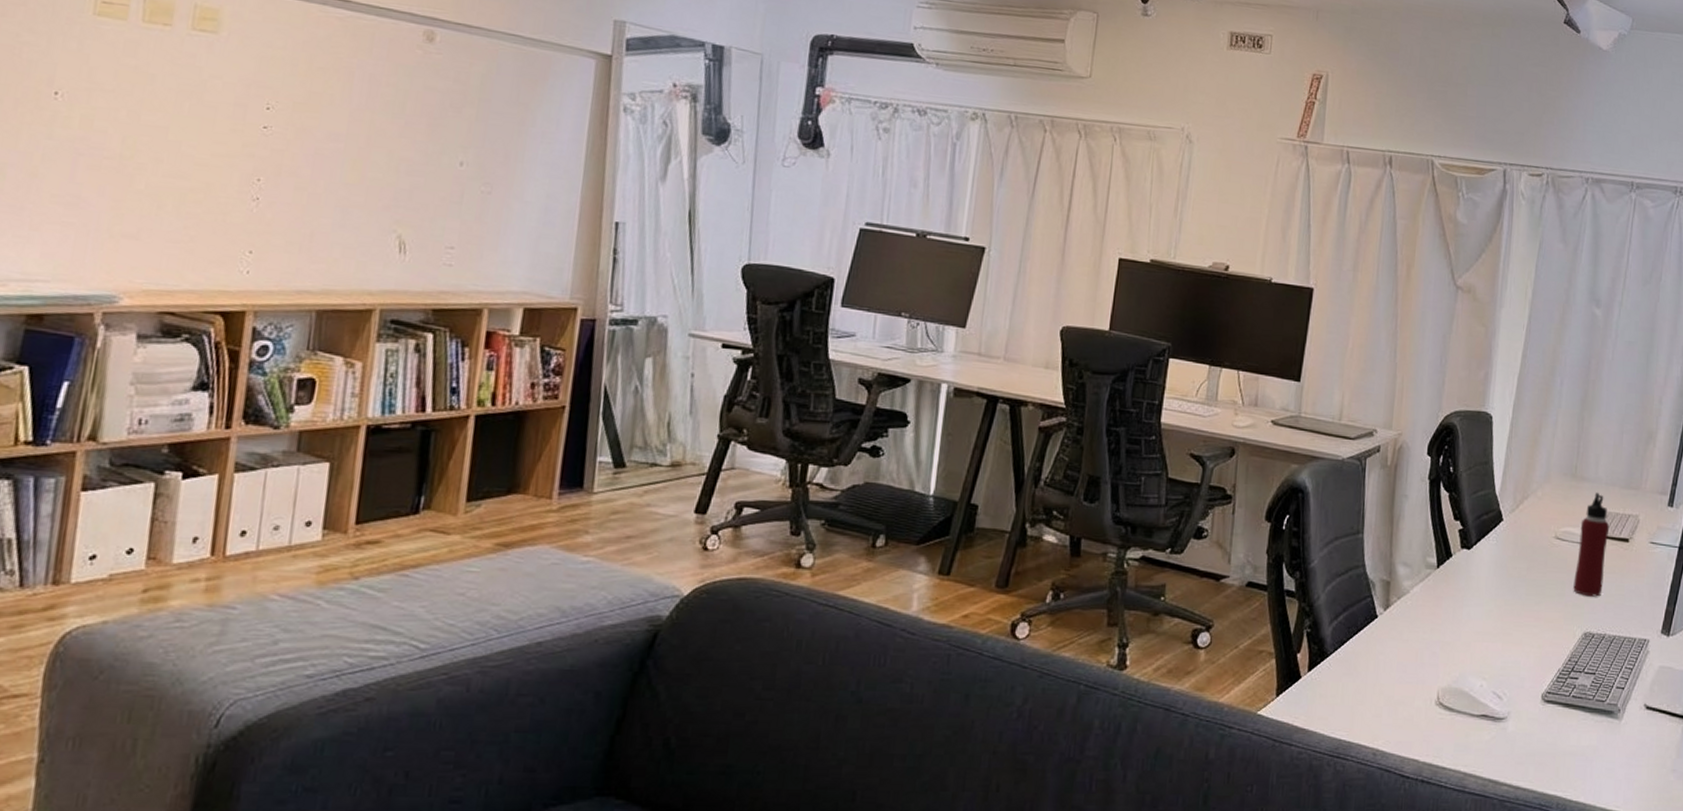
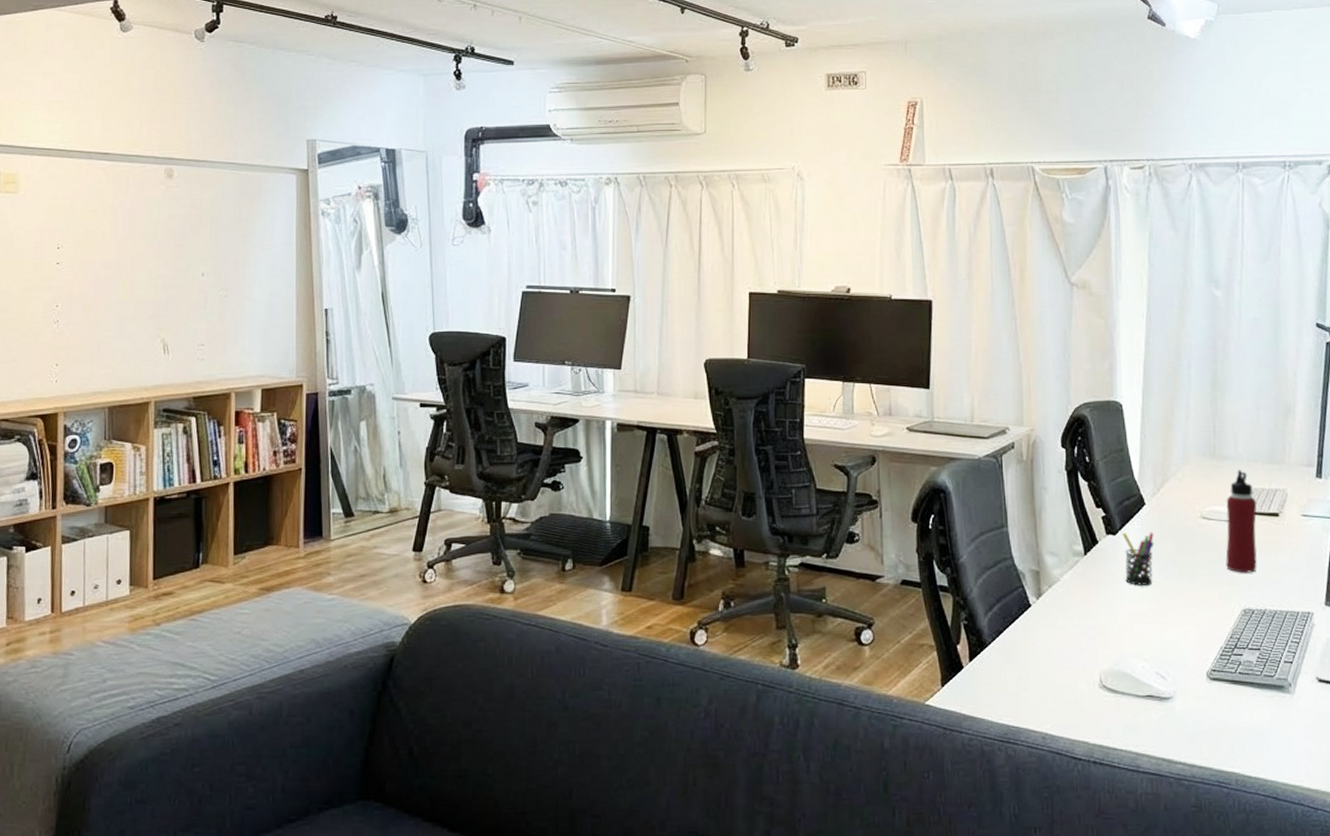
pen holder: none [1474,547,1508,603] -> present [1123,532,1155,586]

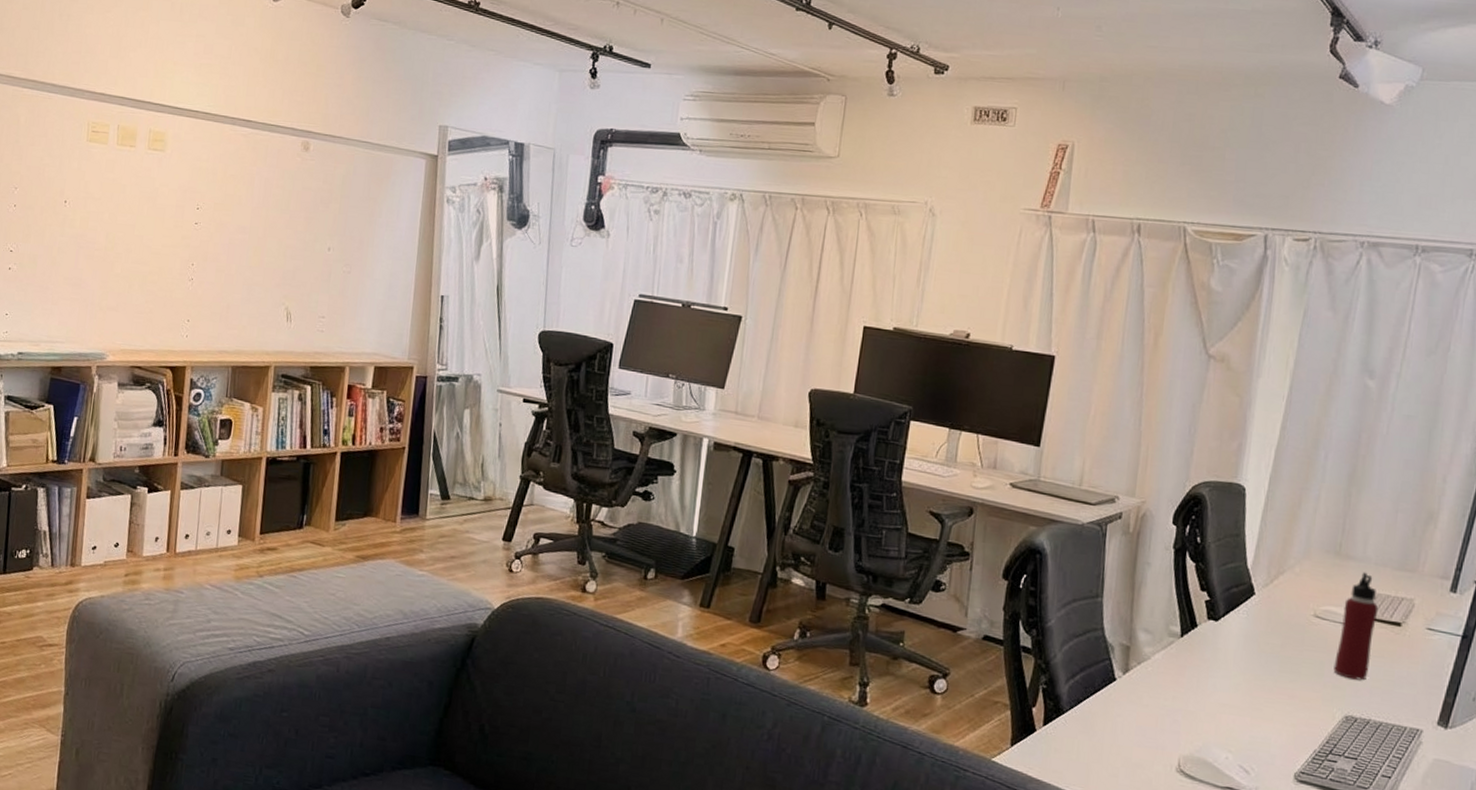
pen holder: present [1123,532,1155,586] -> none [1221,619,1260,677]

